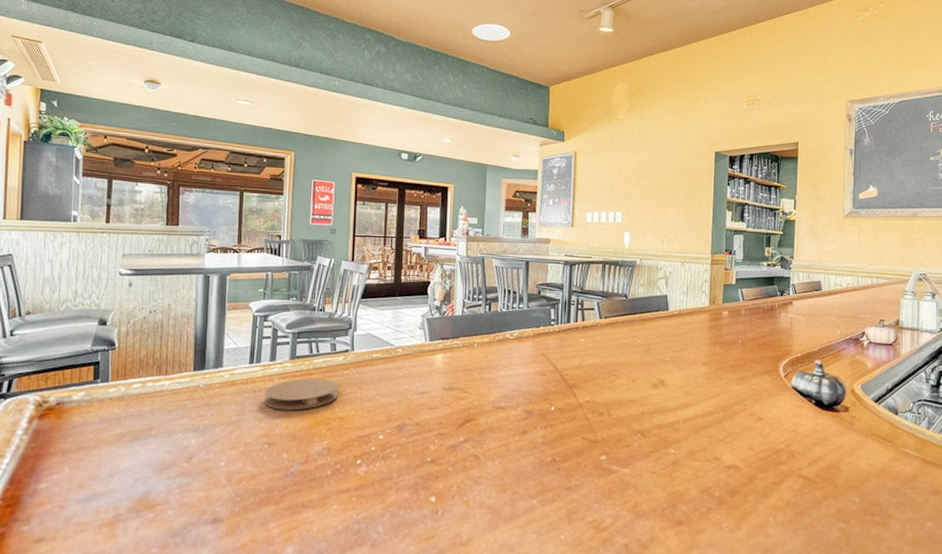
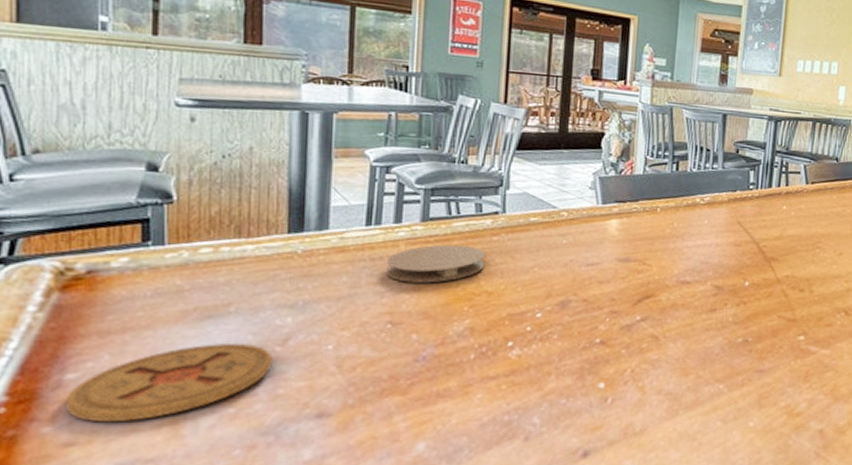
coaster: none [38,460,181,524] -> present [65,344,272,423]

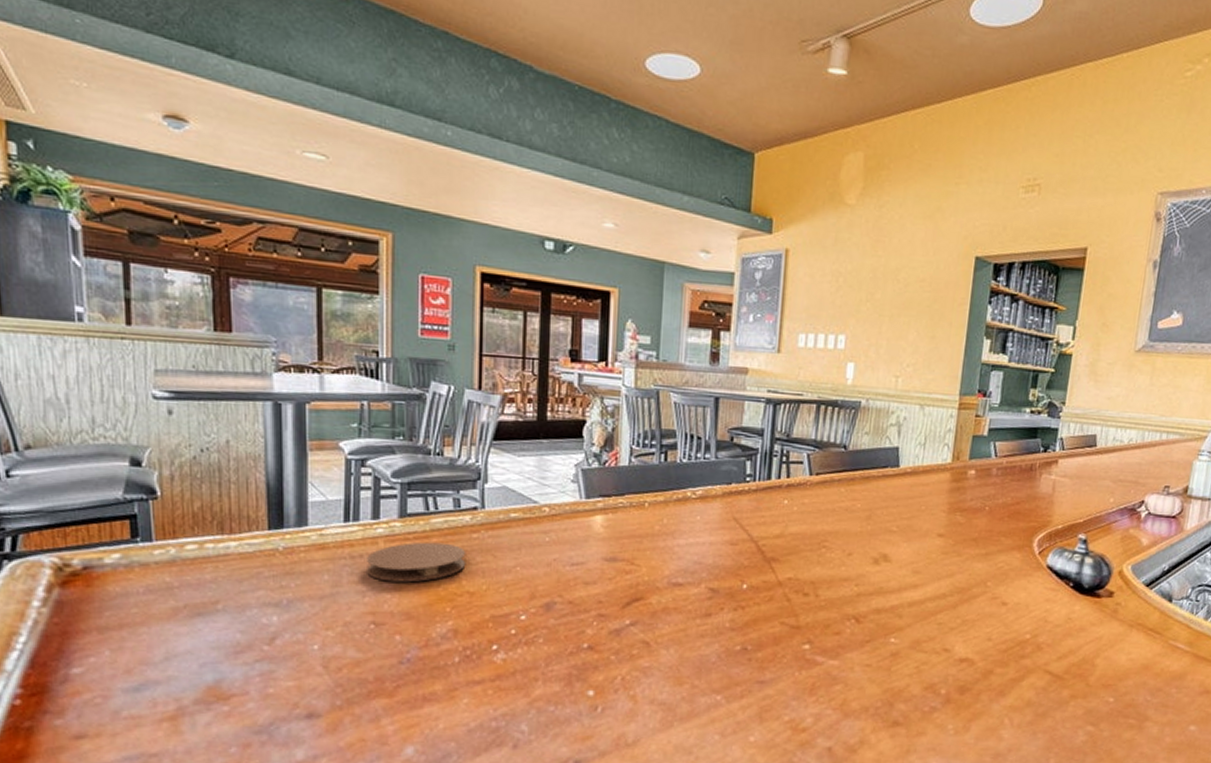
coaster: present [65,344,272,423] -> none [73,641,261,717]

